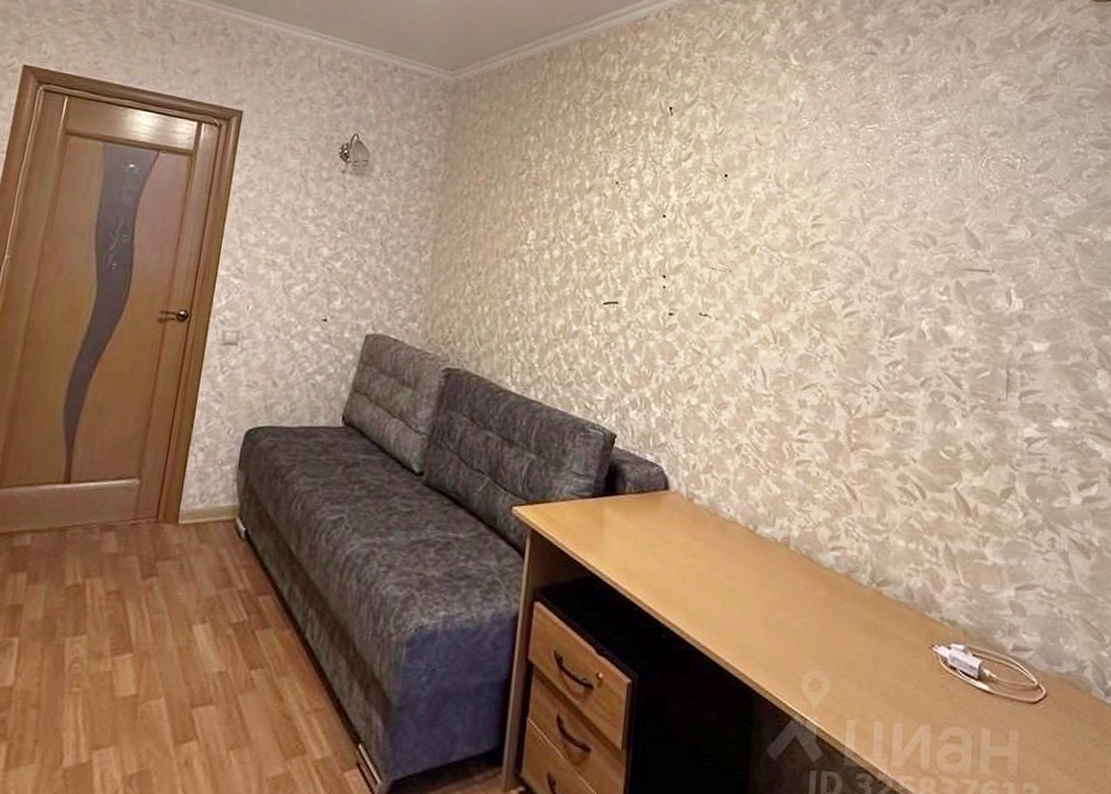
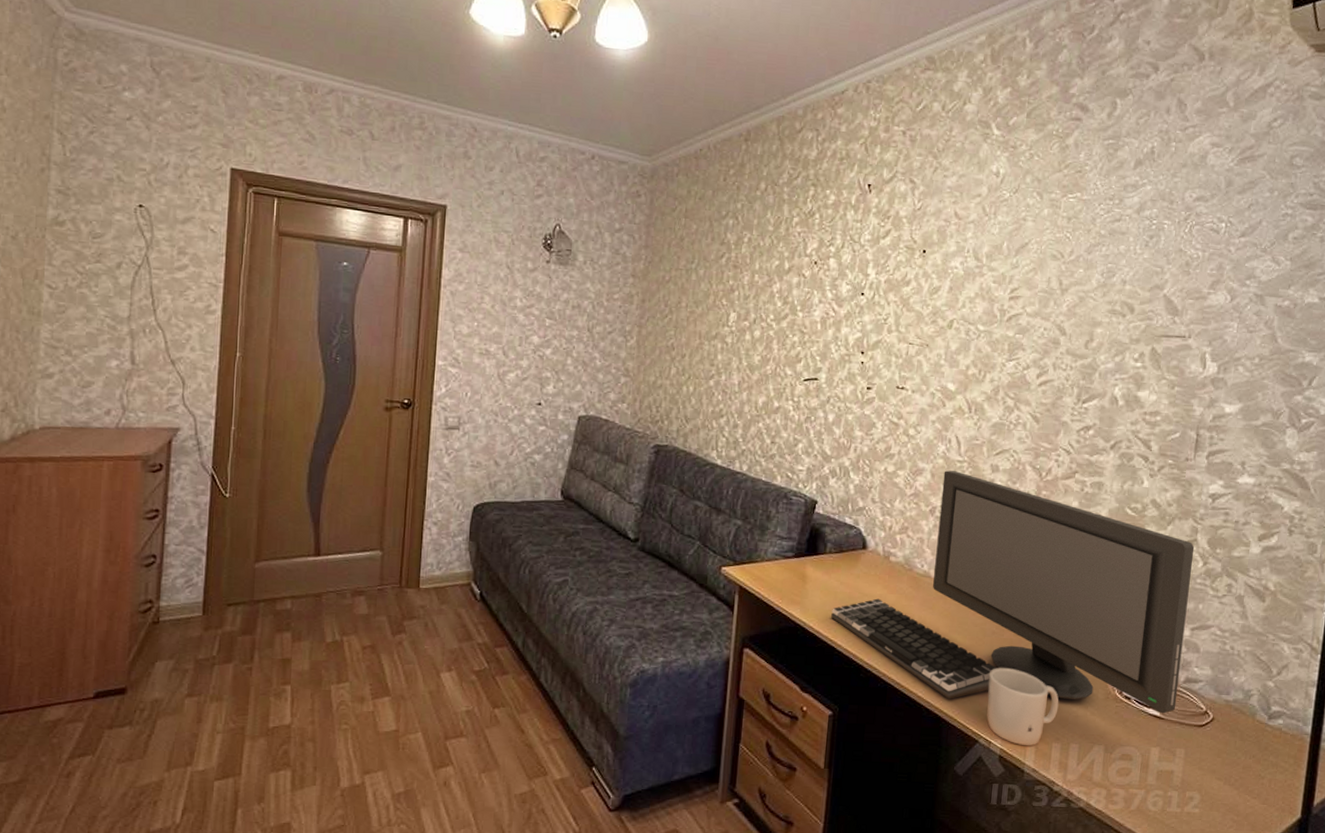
computer keyboard: none [631,546,811,667] -> present [831,598,997,699]
computer monitor: none [740,405,1013,688] -> present [933,470,1195,714]
mug: none [801,630,880,724] -> present [987,668,1059,745]

